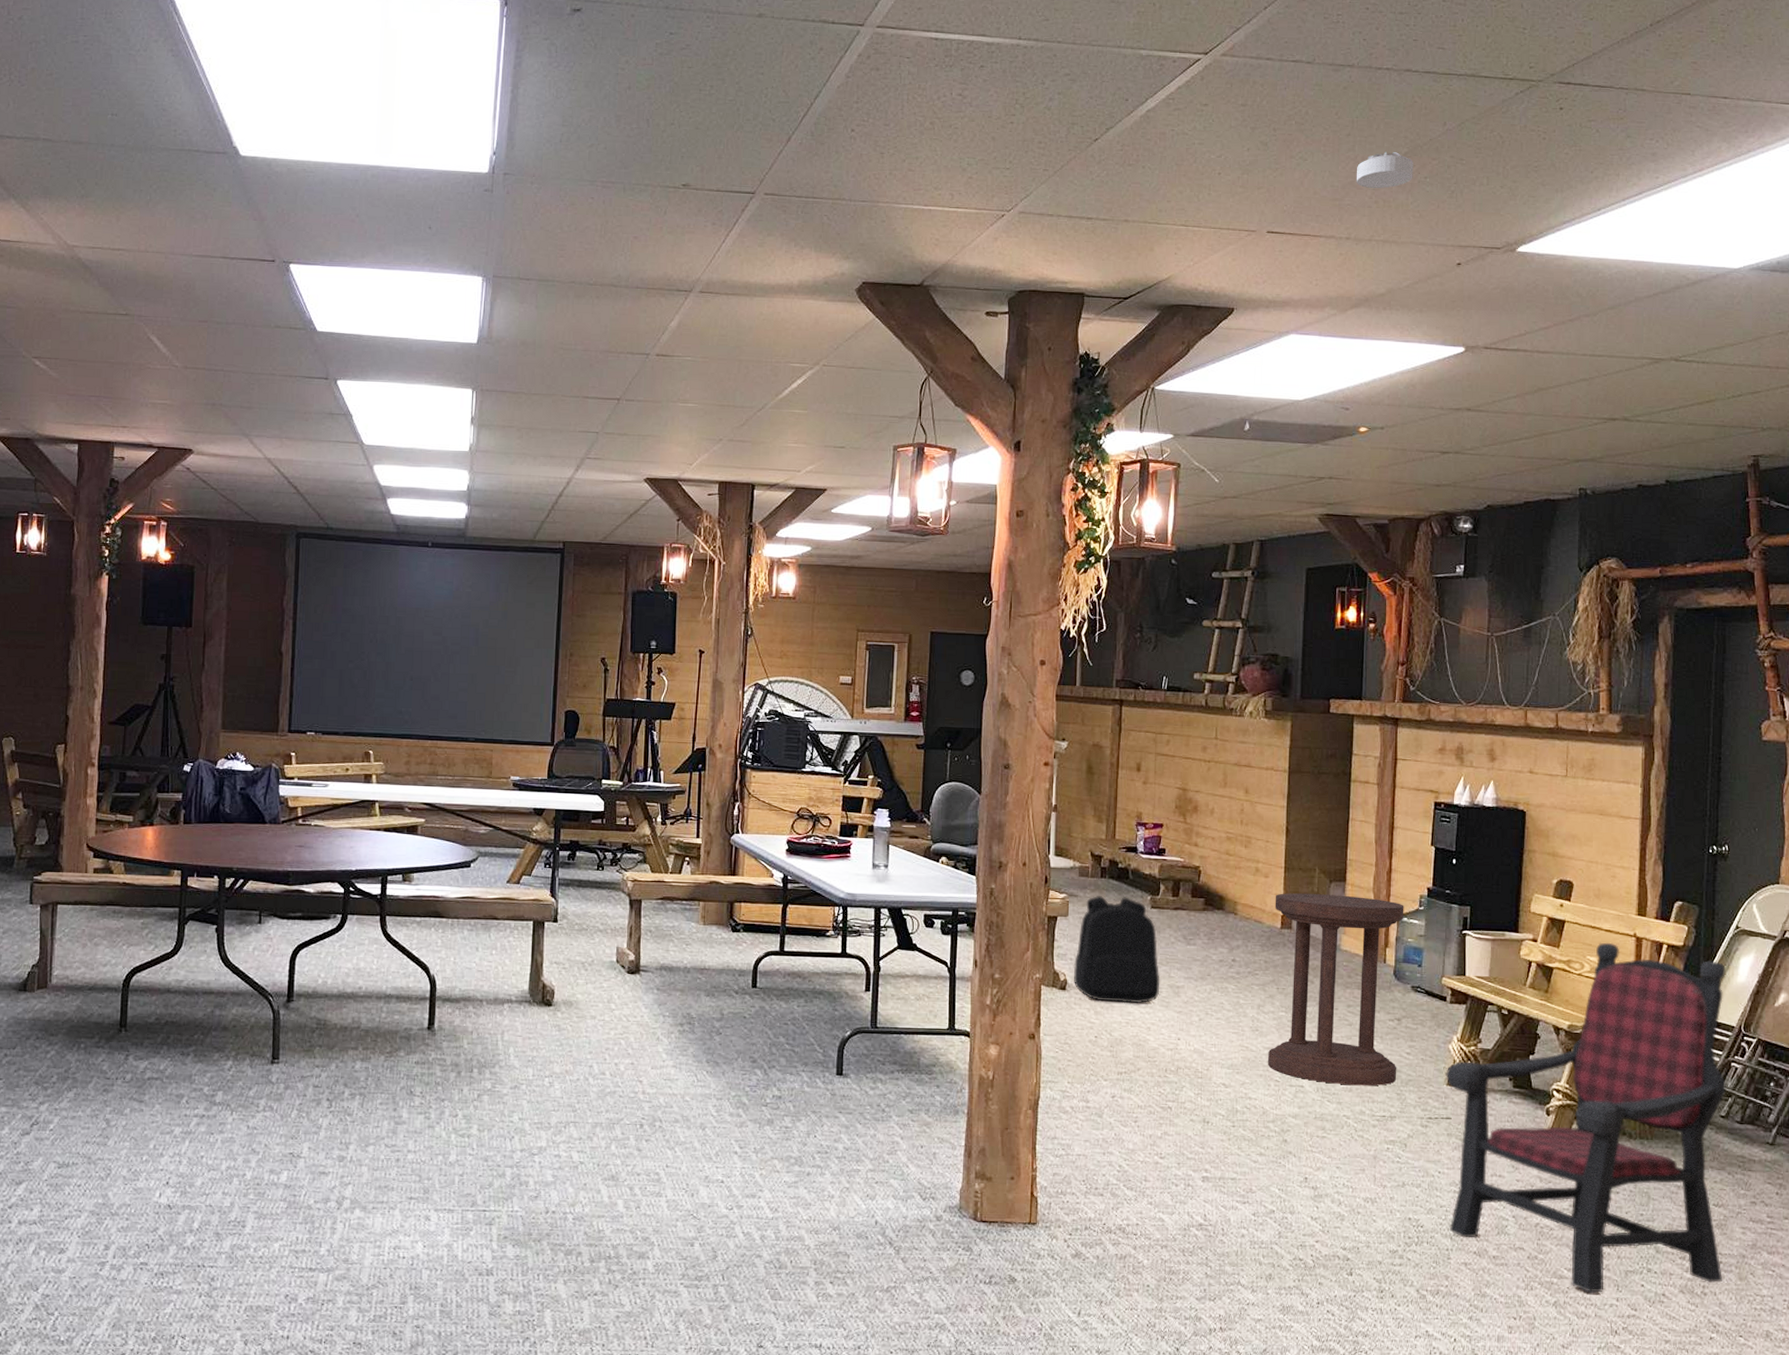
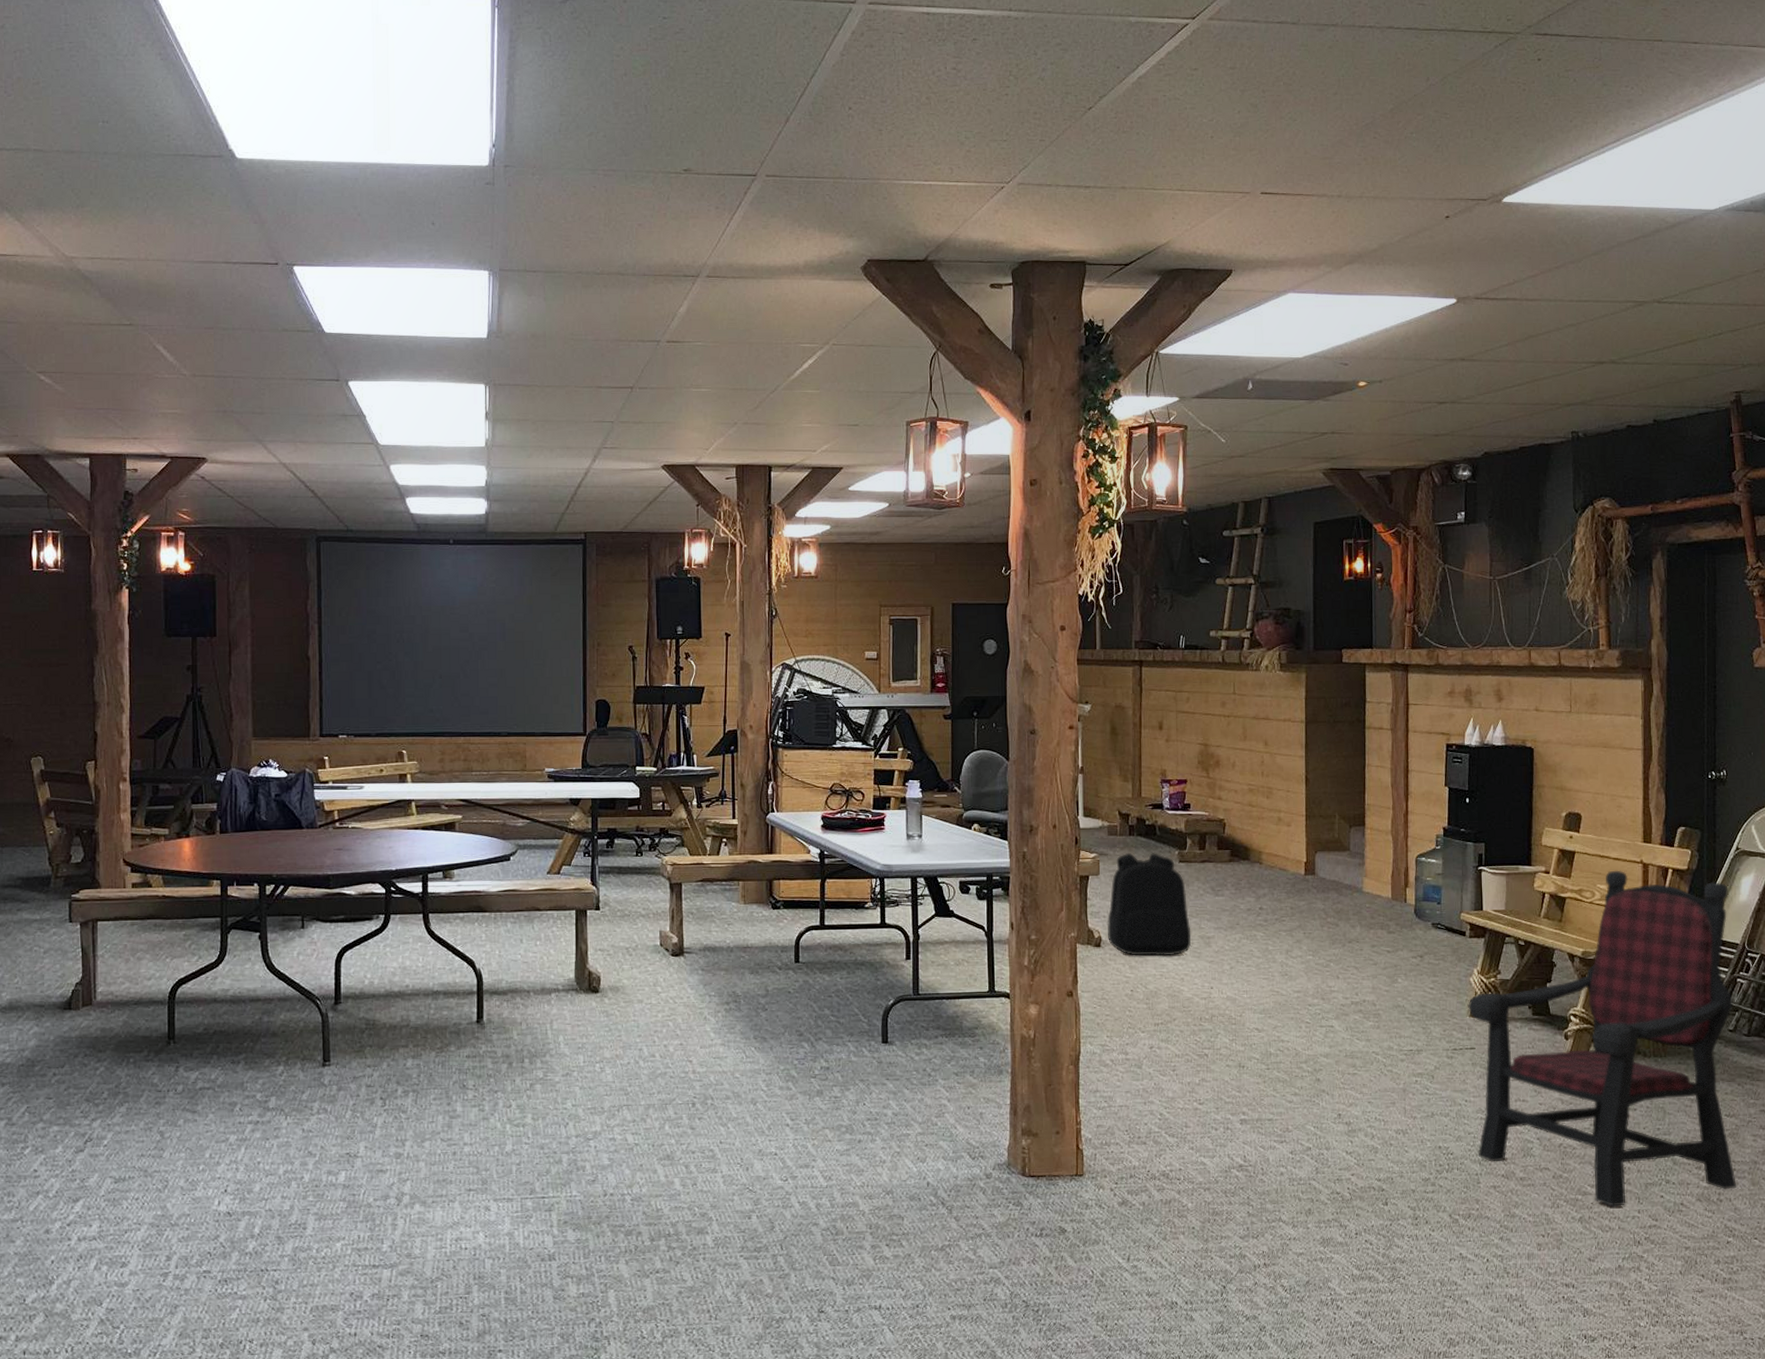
side table: present [1267,893,1404,1086] -> none [1297,839,1422,1023]
smoke detector: present [1356,152,1413,188] -> none [1344,109,1400,145]

